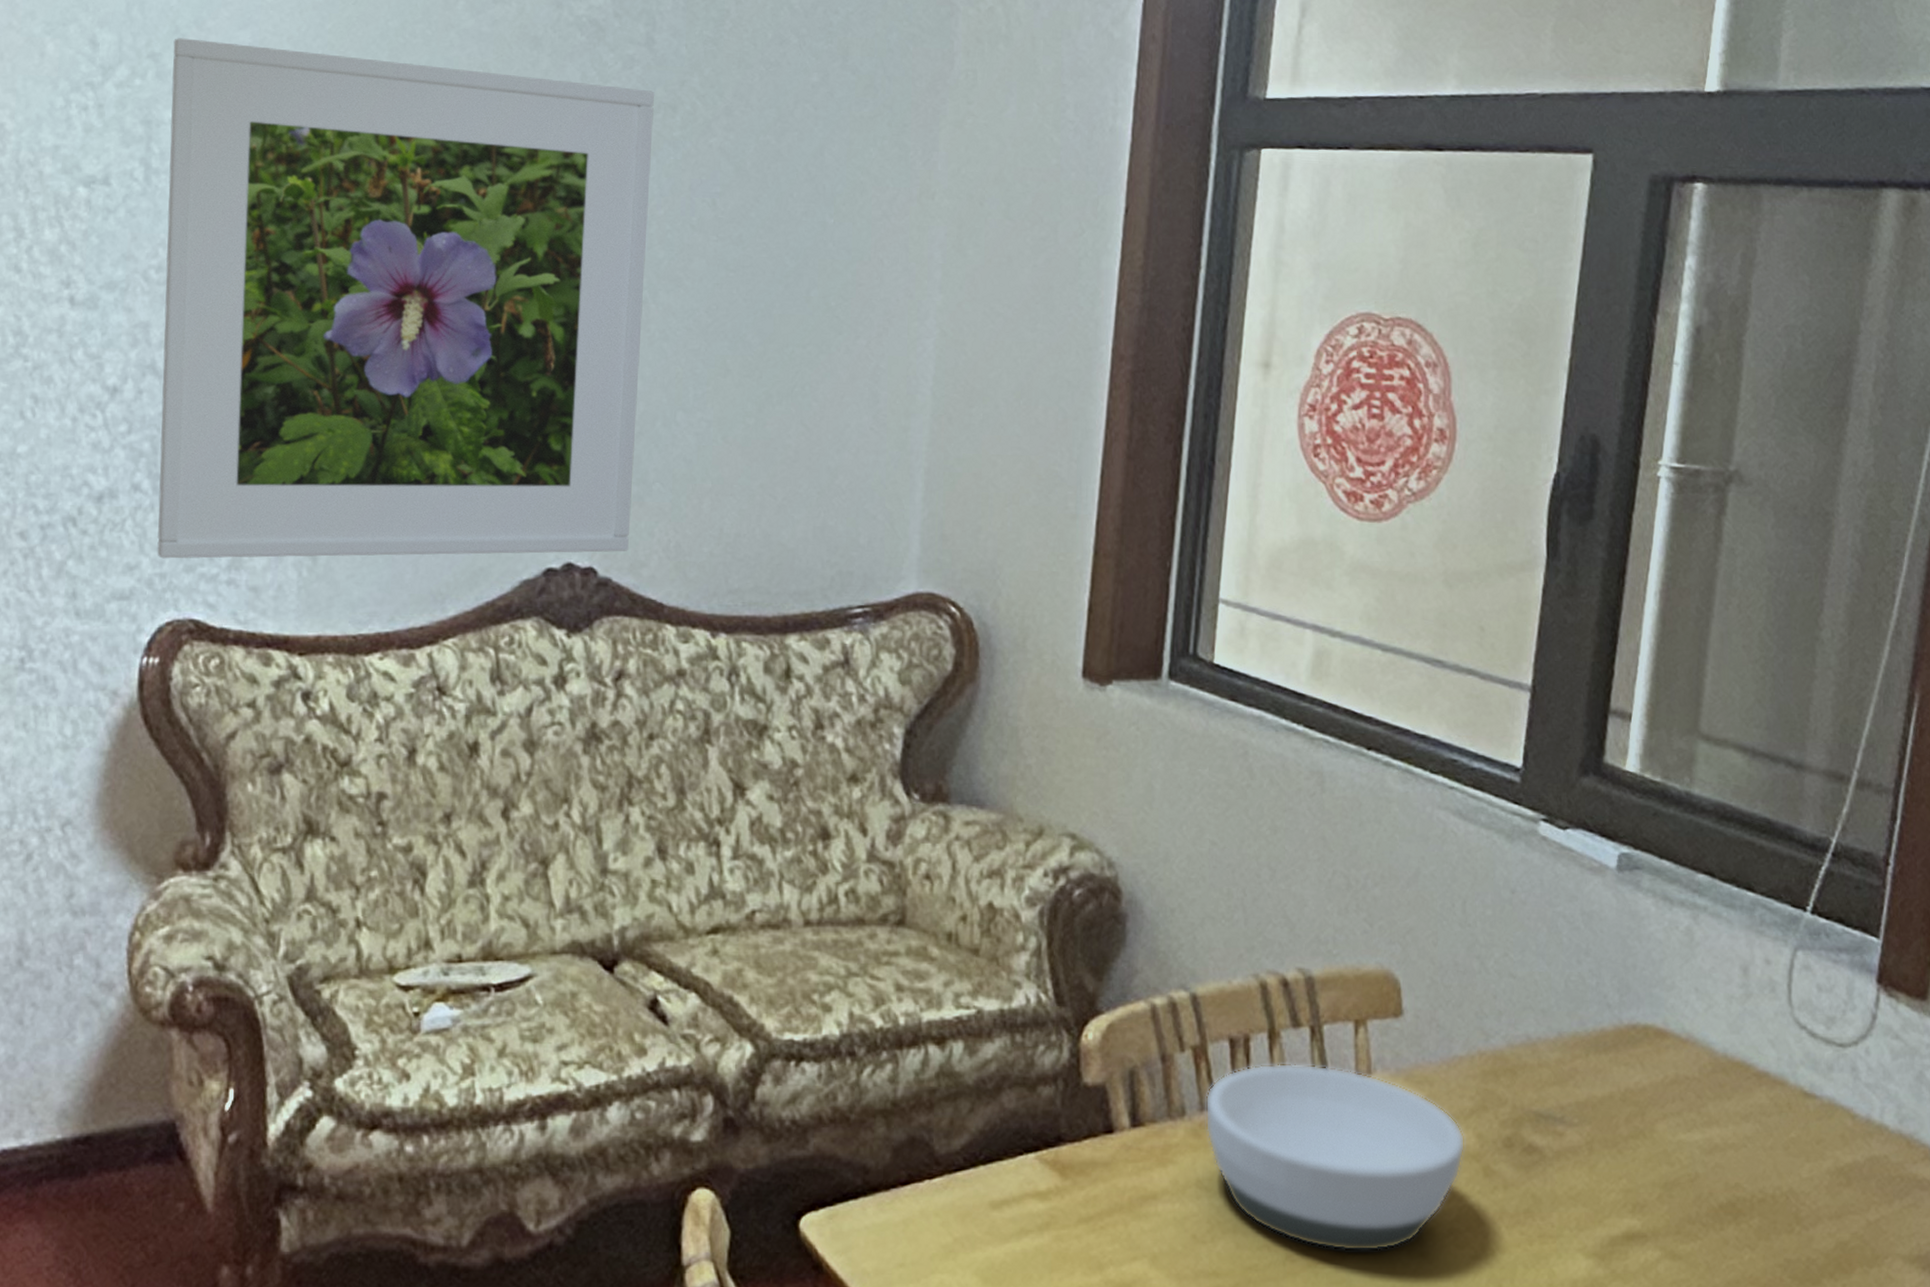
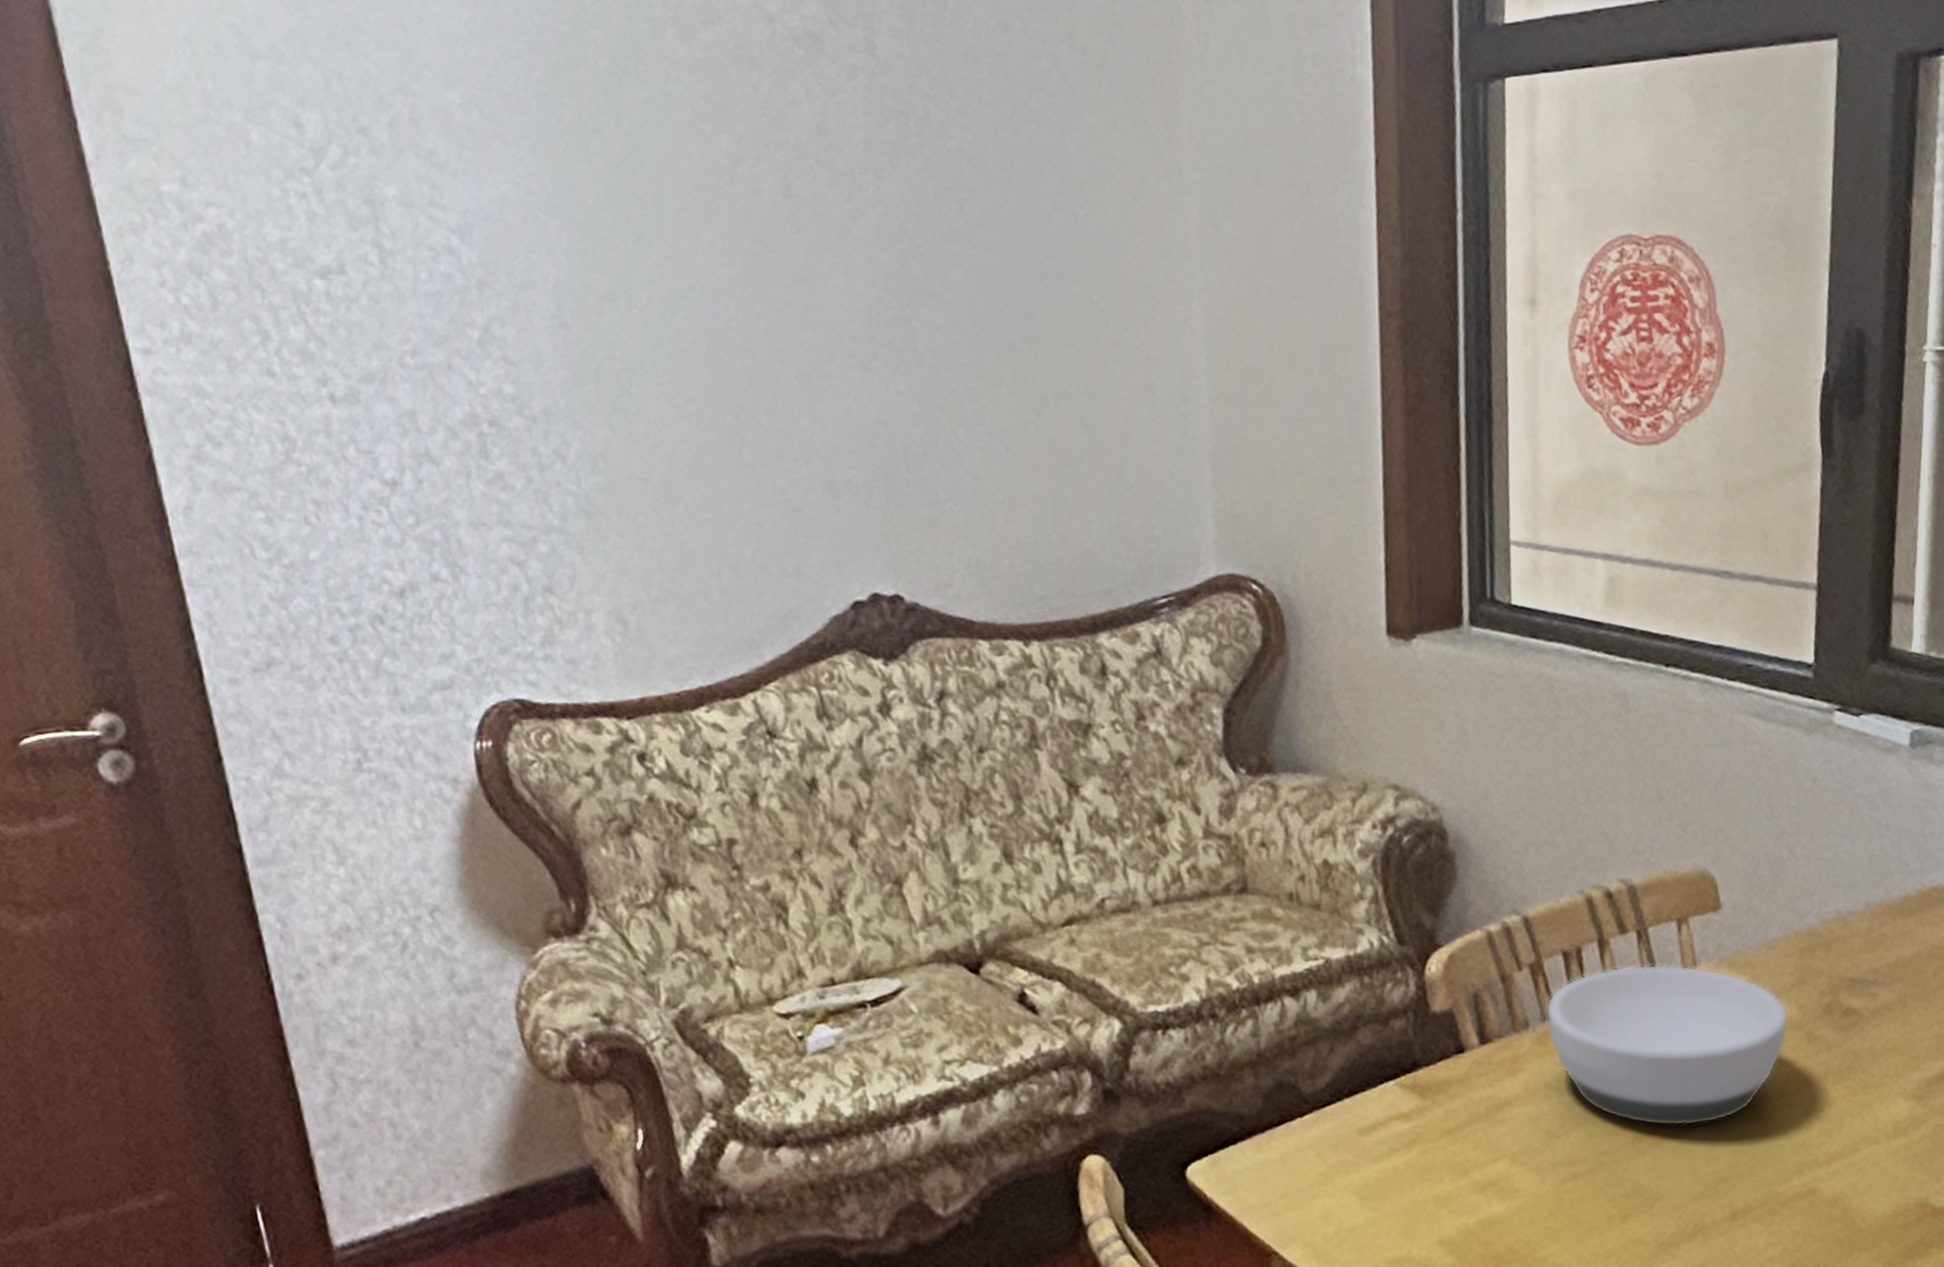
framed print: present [157,38,654,559] -> none [380,99,931,644]

